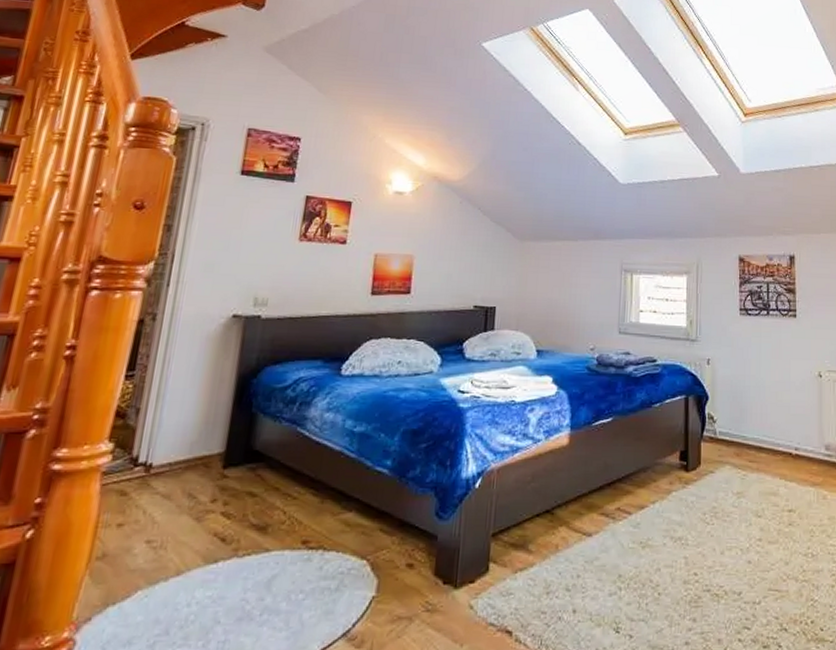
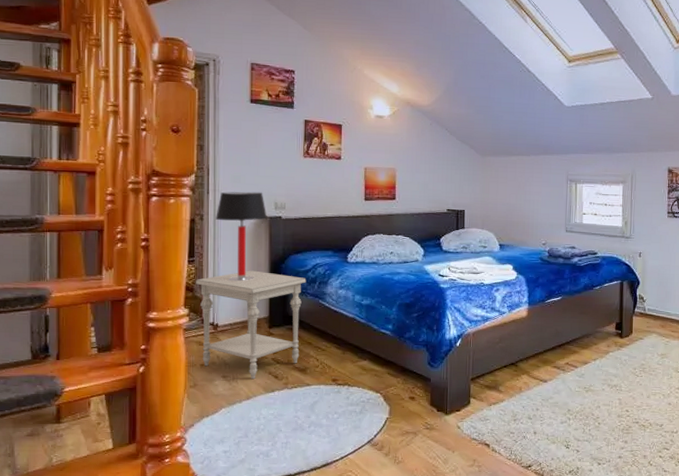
side table: none [121,387,283,545] -> present [196,270,306,380]
table lamp: none [173,283,243,404] -> present [216,191,267,282]

